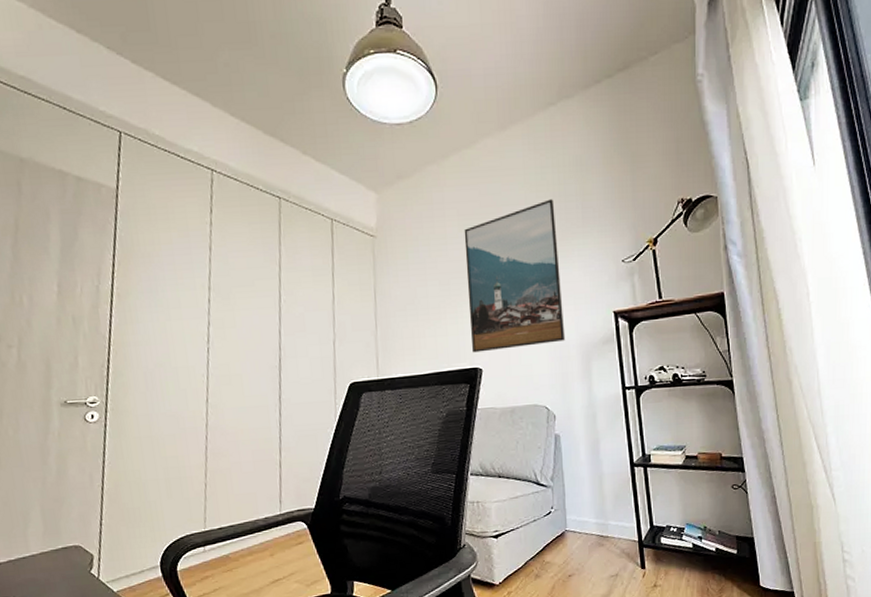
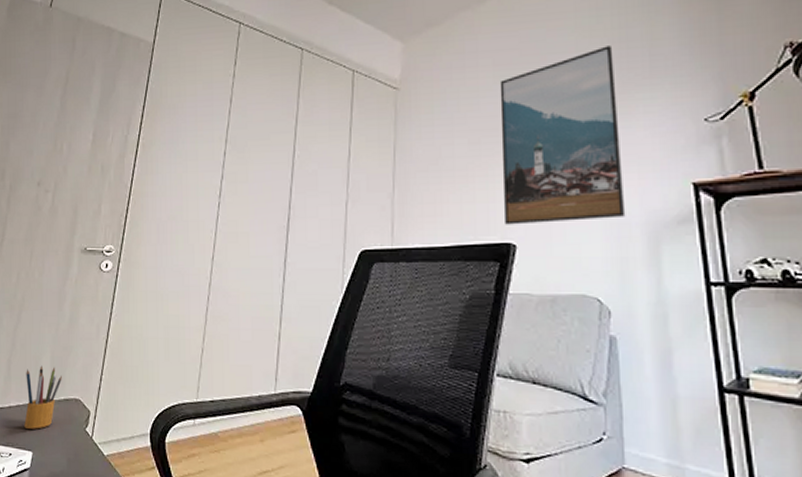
pencil box: none [13,519,57,581] -> present [24,365,62,429]

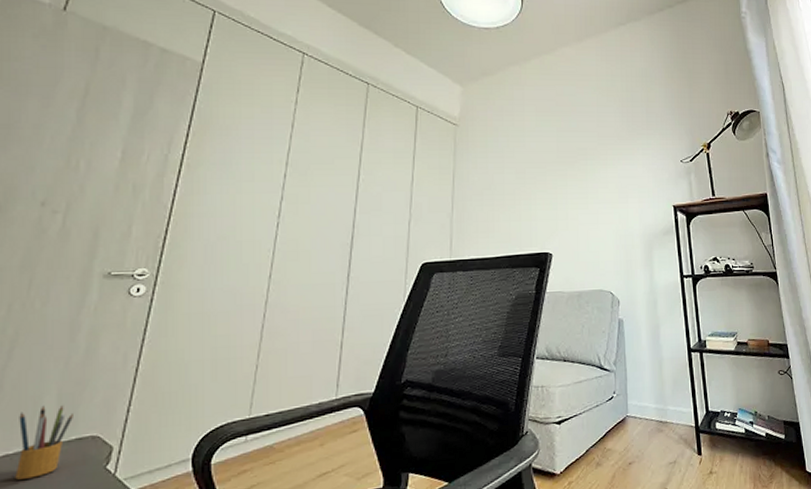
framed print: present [499,46,626,225] -> none [541,104,630,238]

